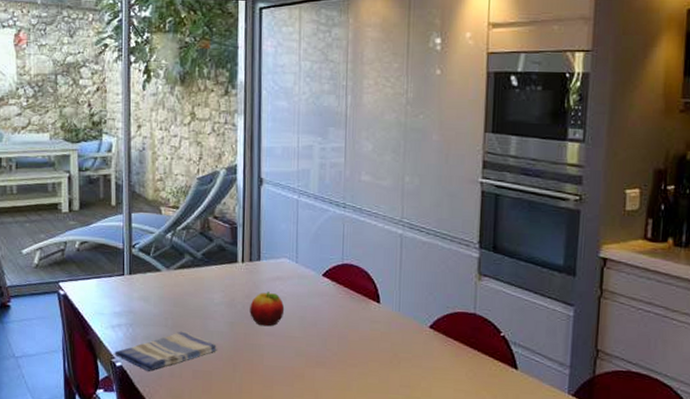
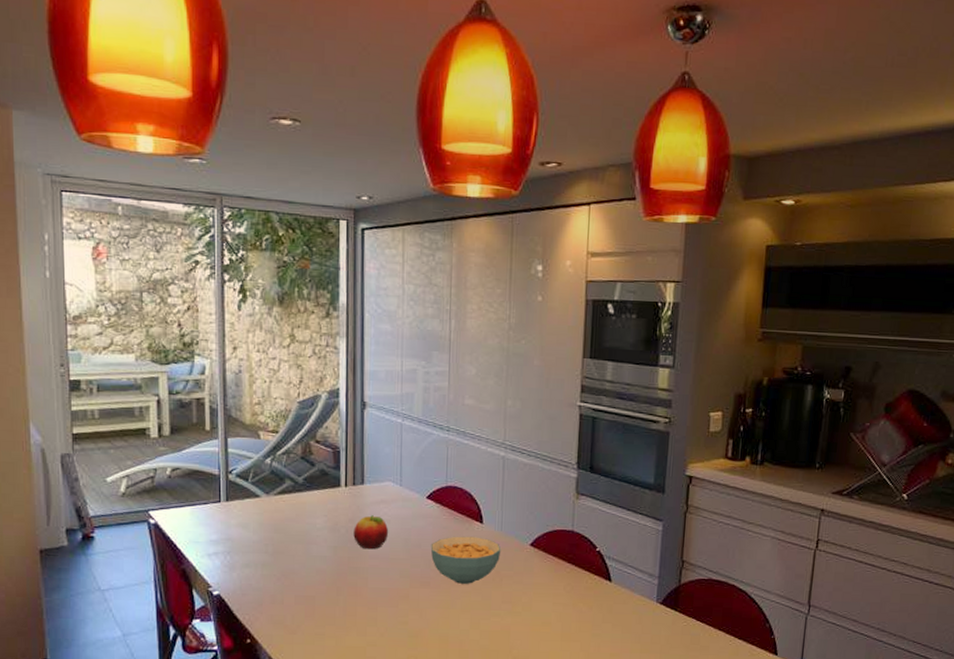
dish towel: present [114,331,218,372] -> none [211,557,321,600]
cereal bowl: none [326,315,399,366] -> present [430,536,501,584]

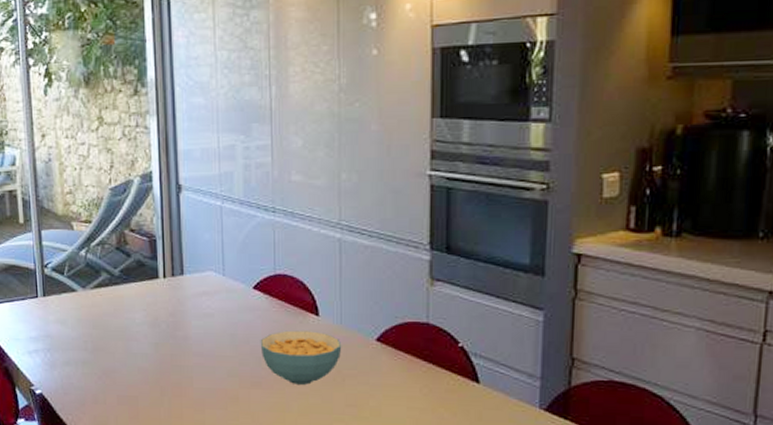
fruit: present [353,515,389,550] -> none [175,309,213,346]

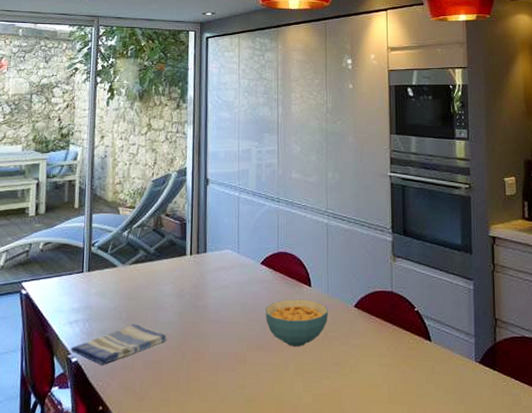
dish towel: none [33,354,143,399] -> present [71,323,168,366]

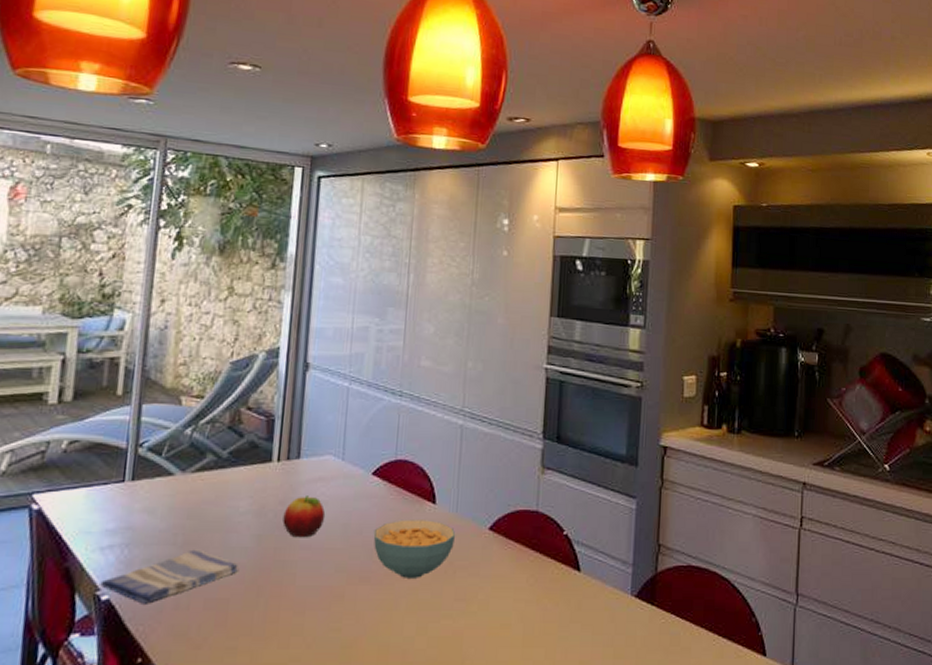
fruit: none [197,281,228,314] -> present [282,496,326,538]

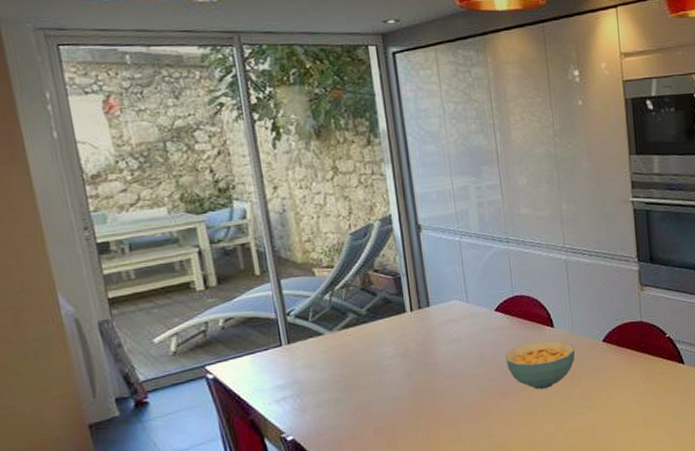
dish towel: present [100,549,240,606] -> none [283,390,398,440]
fruit: present [282,496,326,538] -> none [425,336,462,370]

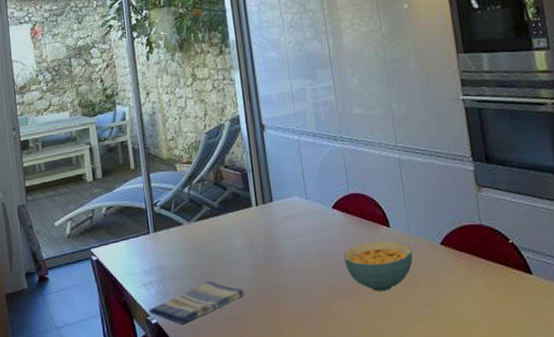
dish towel: none [283,390,398,440] -> present [149,280,245,326]

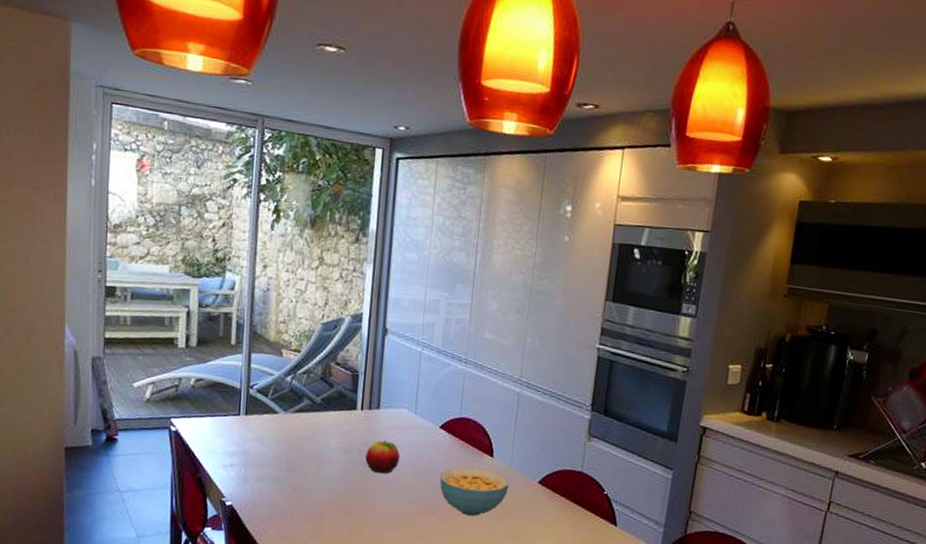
dish towel: present [149,280,245,326] -> none [225,474,331,513]
fruit: none [269,231,302,265] -> present [365,440,401,474]

